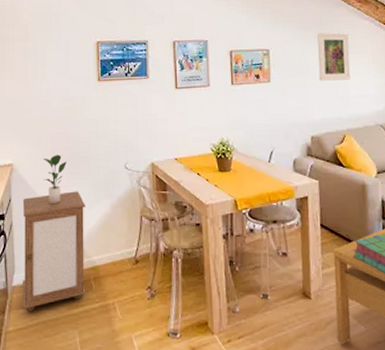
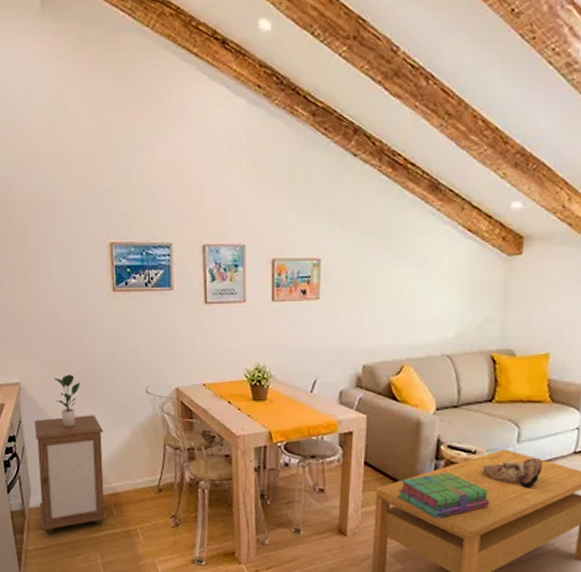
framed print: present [317,32,350,81] -> none [379,239,421,300]

